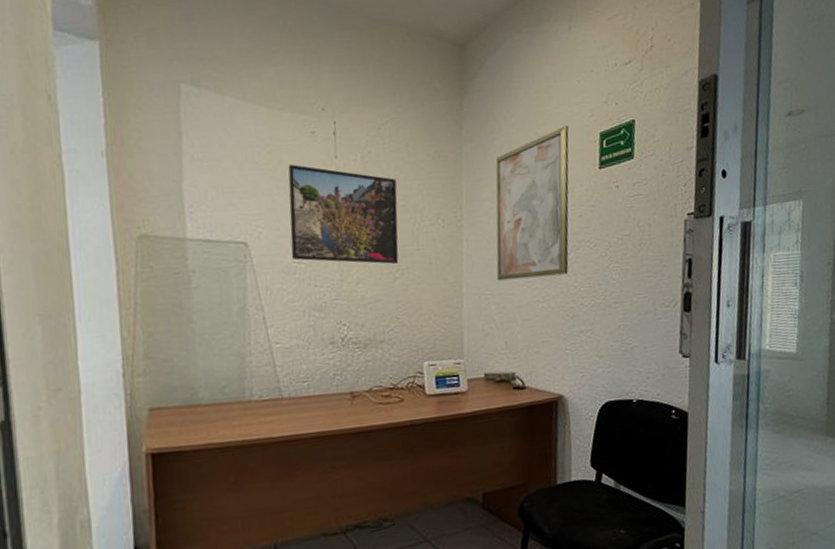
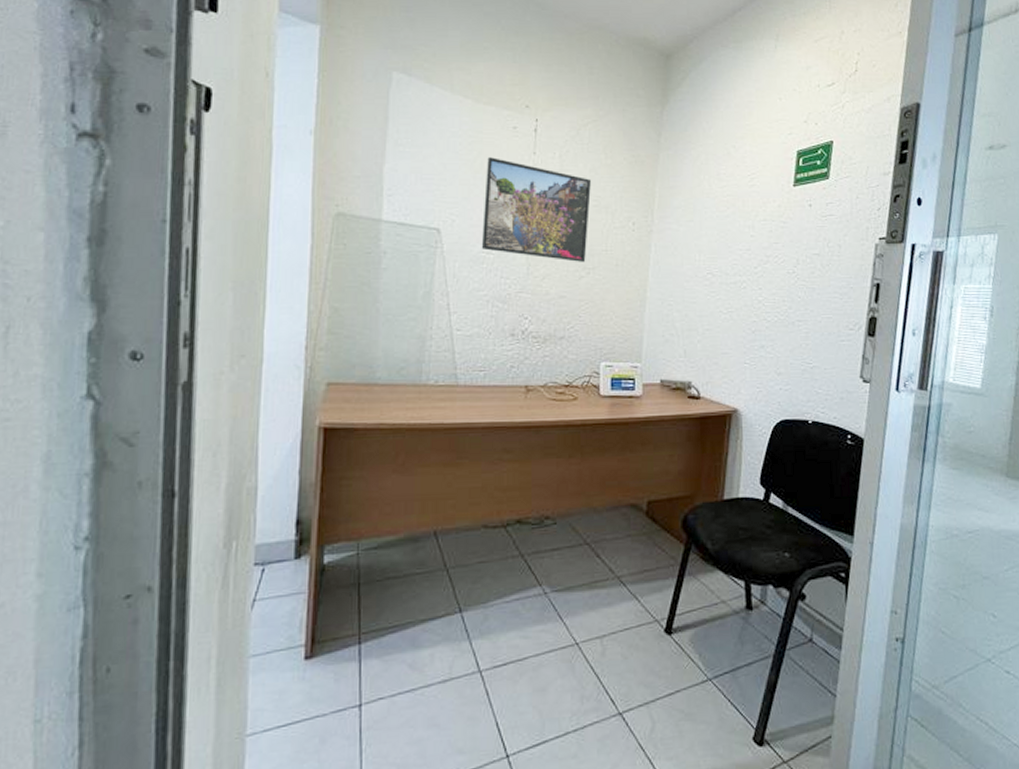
wall art: present [495,125,569,281] -> none [681,141,766,288]

